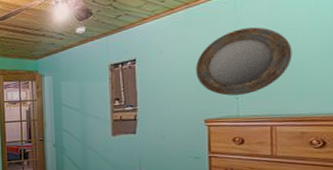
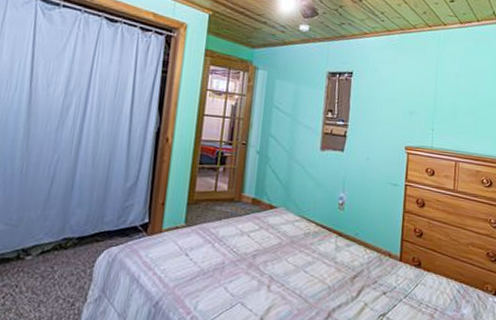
home mirror: present [196,27,292,96] -> none [403,64,476,128]

